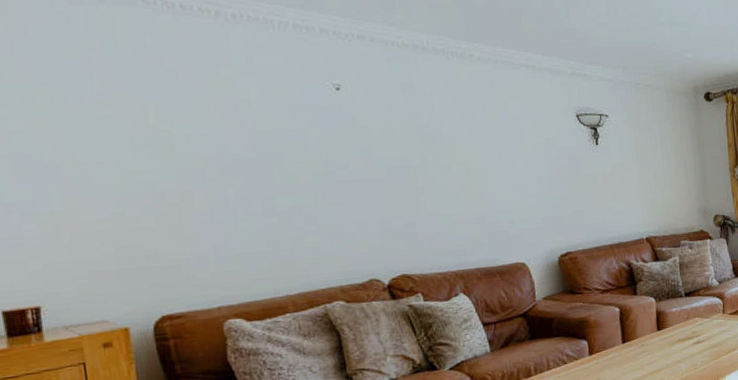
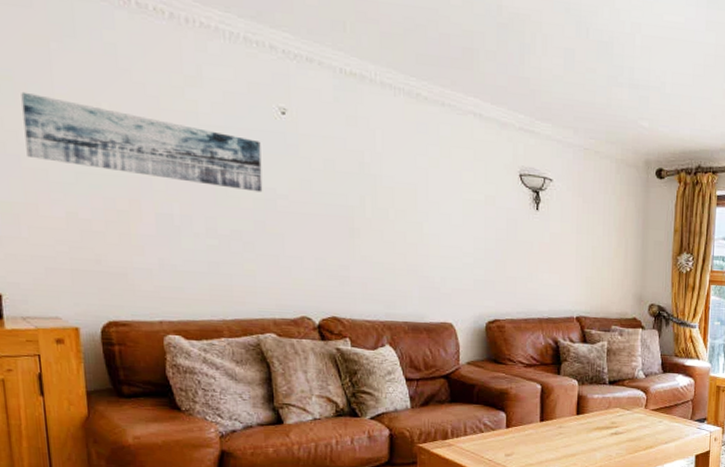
wall art: none [59,102,321,167] -> present [21,91,263,192]

